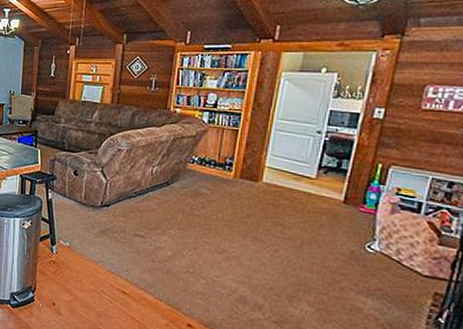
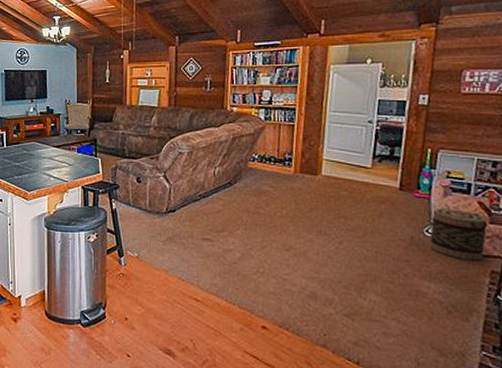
basket: none [371,225,436,281] -> present [429,208,488,261]

